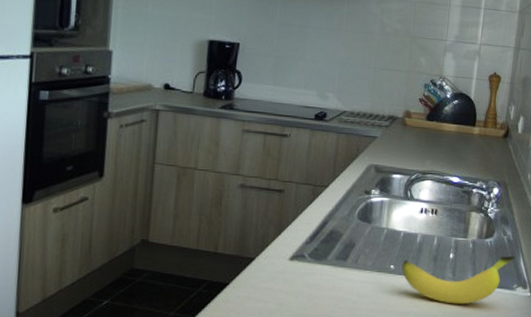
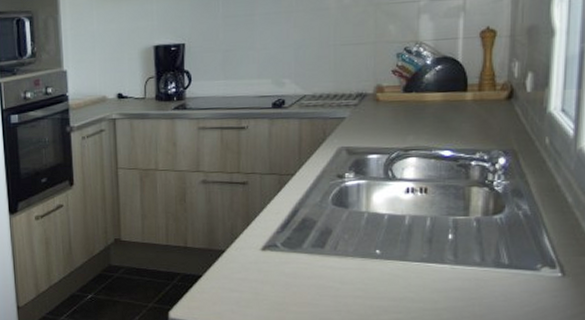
banana: present [401,255,515,305] -> none [389,231,536,289]

